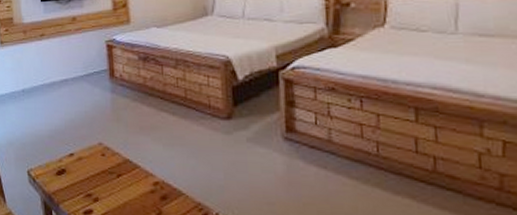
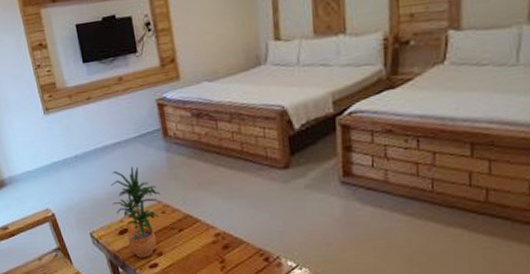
potted plant: none [53,105,103,202] -> present [110,166,161,258]

